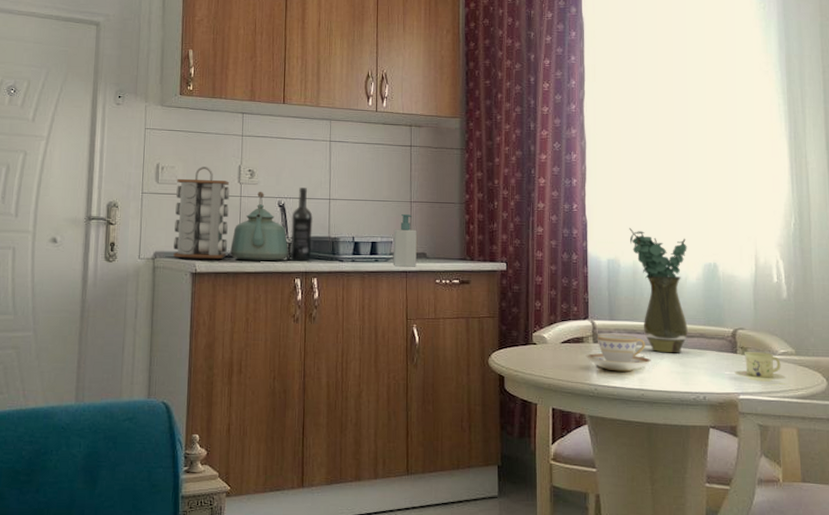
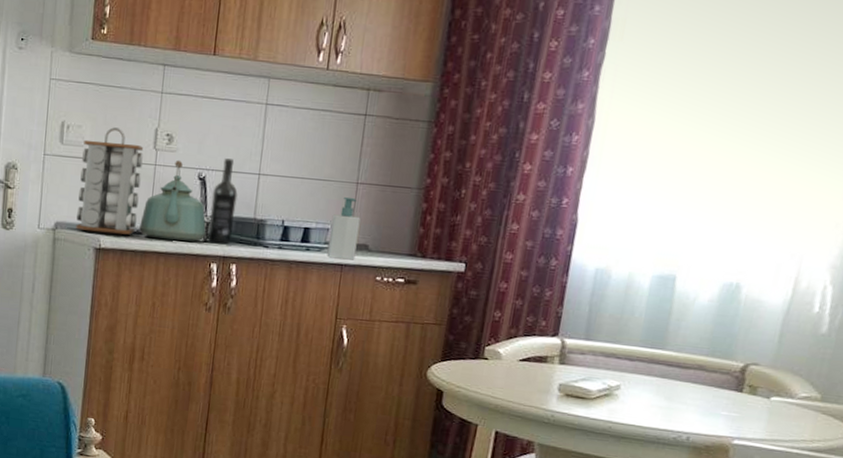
teacup: present [586,334,651,372] -> none [547,355,629,401]
vase: present [629,227,688,353] -> none [625,231,706,385]
cup and saucer: present [734,351,786,382] -> none [733,391,801,429]

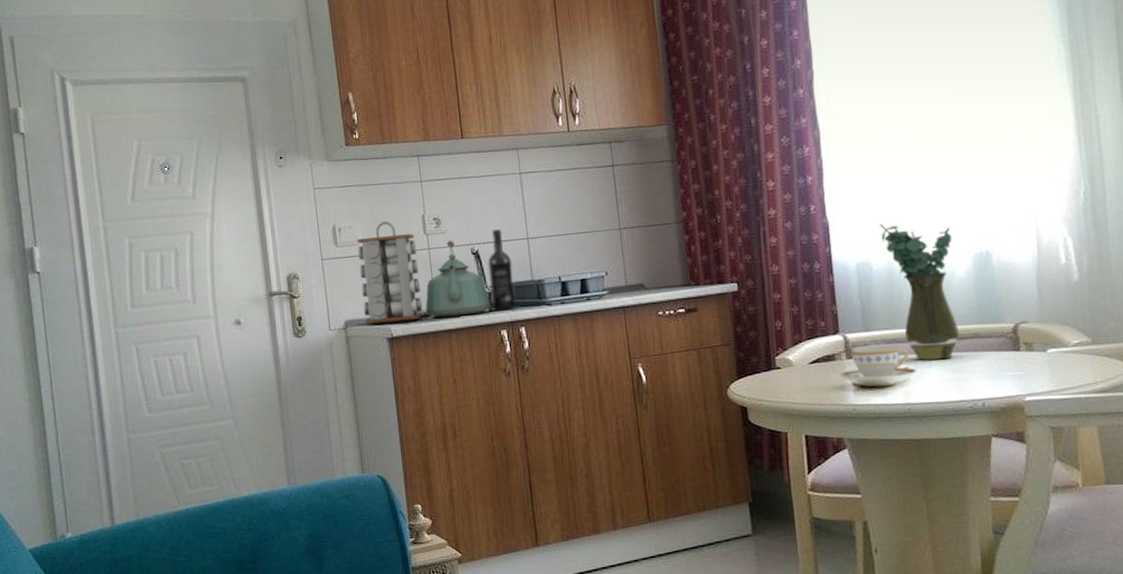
soap bottle: present [327,197,361,261] -> none [604,243,634,304]
teacup: none [547,355,629,401] -> present [839,346,917,388]
vase: none [625,231,706,385] -> present [880,223,959,360]

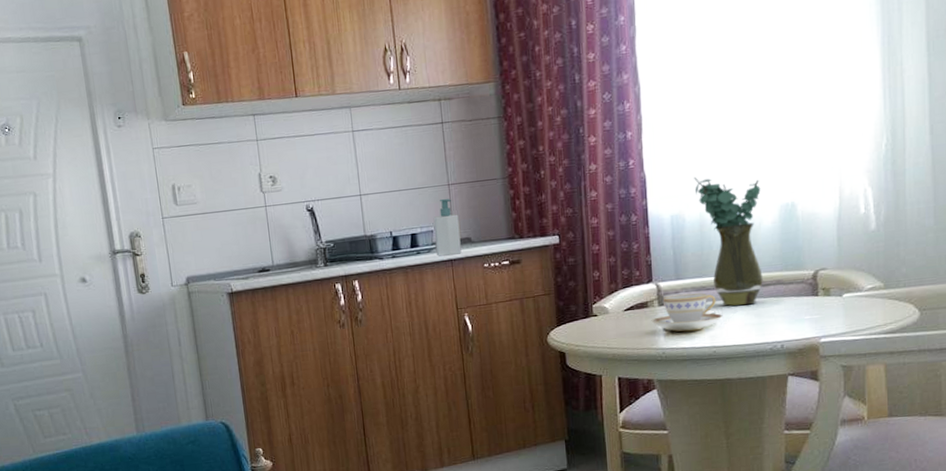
spice rack: present [357,221,423,325] -> none [196,180,261,280]
kettle: present [425,240,490,319] -> none [263,197,324,274]
wine bottle: present [487,229,515,311] -> none [322,186,348,265]
soap bottle: none [604,243,634,304] -> present [433,198,462,257]

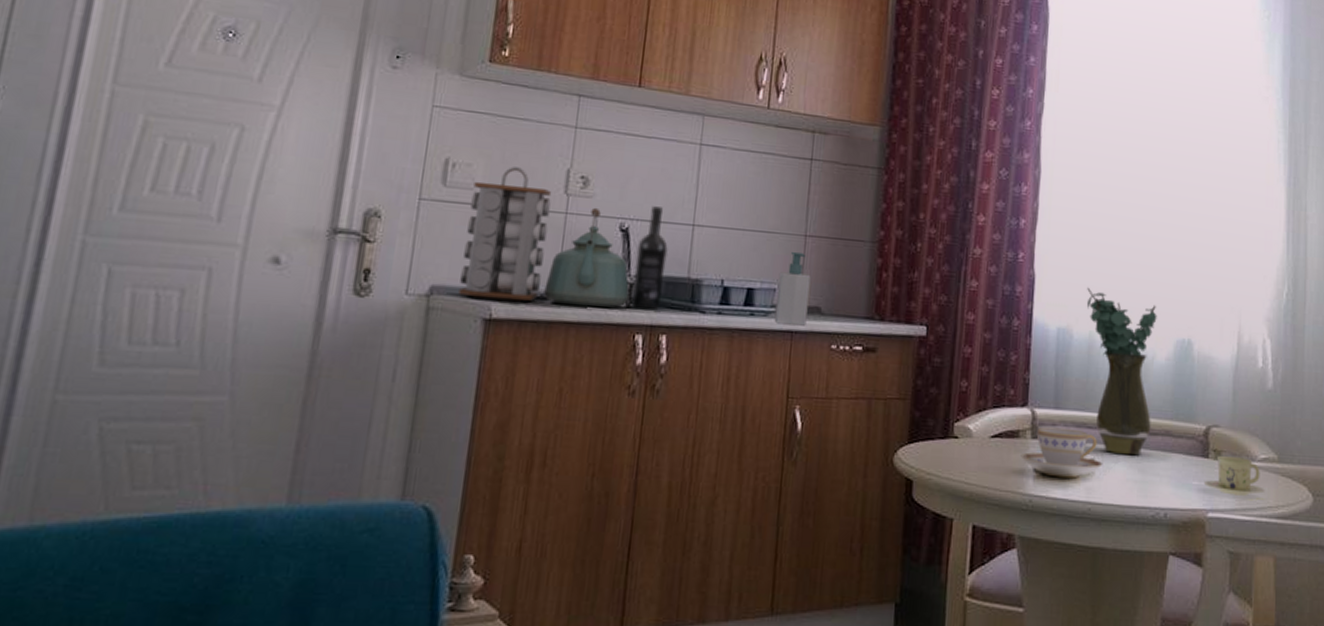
spice rack: none [196,180,261,280] -> present [458,167,552,302]
kettle: none [263,197,324,274] -> present [544,207,629,309]
wine bottle: none [322,186,348,265] -> present [632,206,669,310]
cup and saucer: none [815,290,873,322] -> present [1203,455,1265,496]

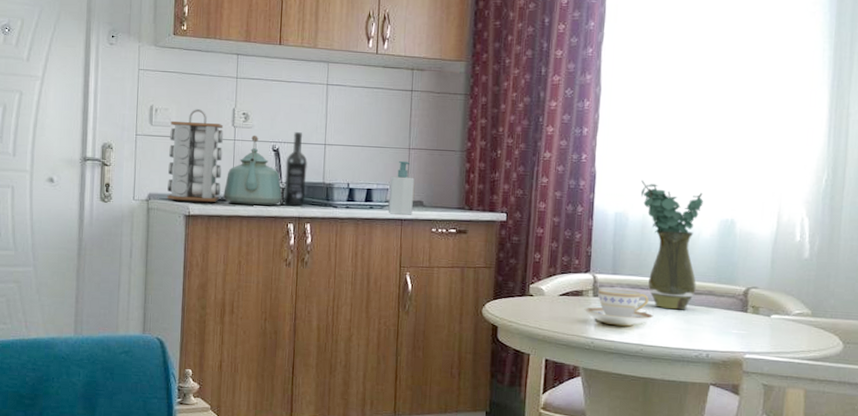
cup and saucer: present [1203,455,1265,496] -> none [742,310,798,342]

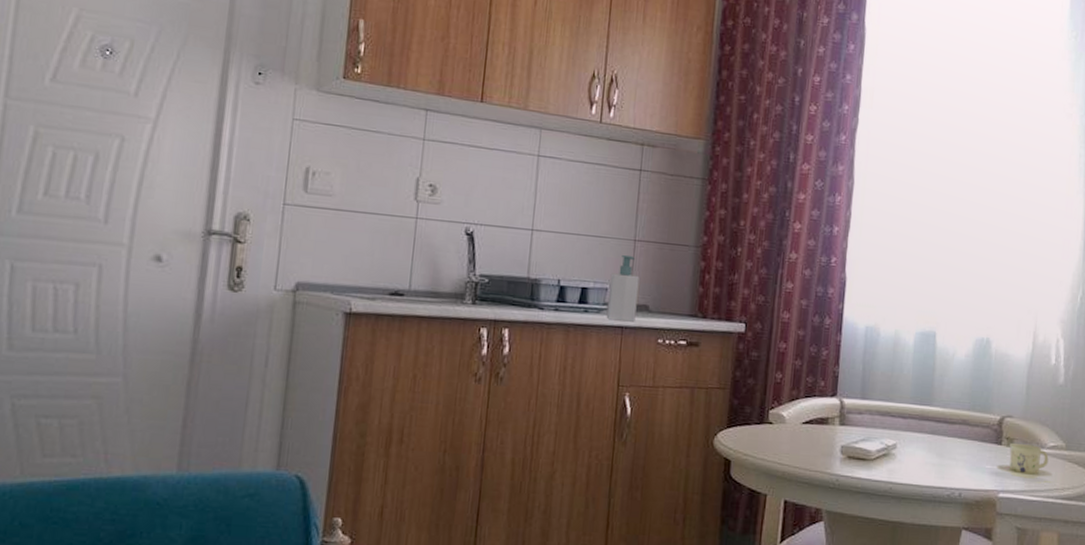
spice rack: present [167,109,224,203] -> none [321,175,403,298]
kettle: present [223,135,282,206] -> none [398,213,474,305]
wine bottle: present [284,132,308,207] -> none [477,212,510,307]
teacup: present [584,288,654,327] -> none [829,415,904,461]
vase: present [640,180,703,310] -> none [893,289,959,442]
cup and saucer: none [742,310,798,342] -> present [996,442,1053,479]

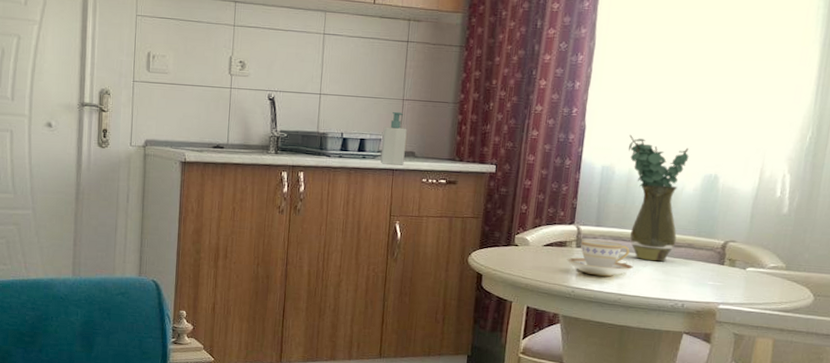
teacup: none [829,415,904,461] -> present [567,239,634,277]
vase: none [893,289,959,442] -> present [628,134,689,262]
cup and saucer: present [996,442,1053,479] -> none [717,263,771,294]

